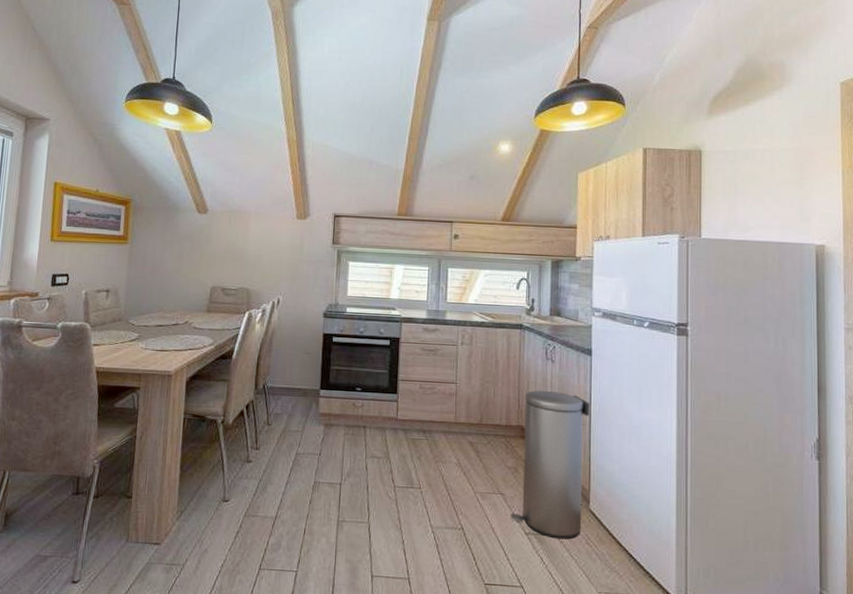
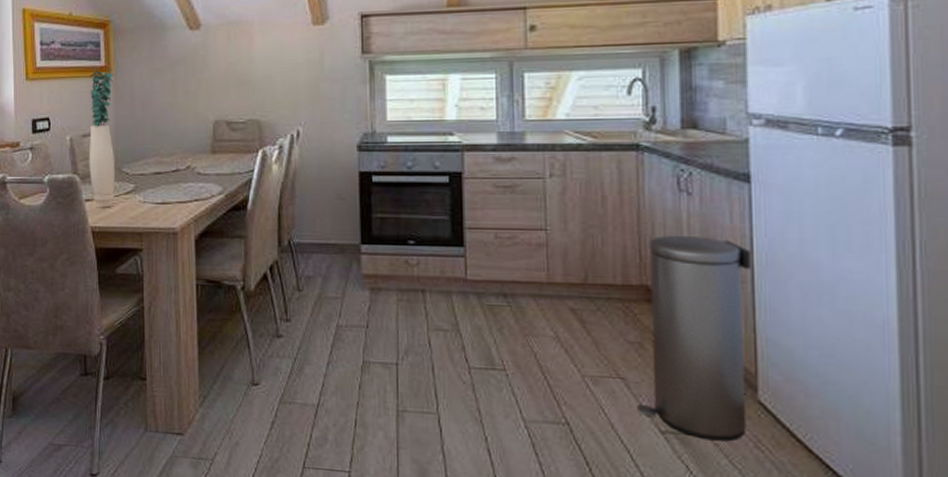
vase: none [99,235,130,352] -> present [88,66,116,208]

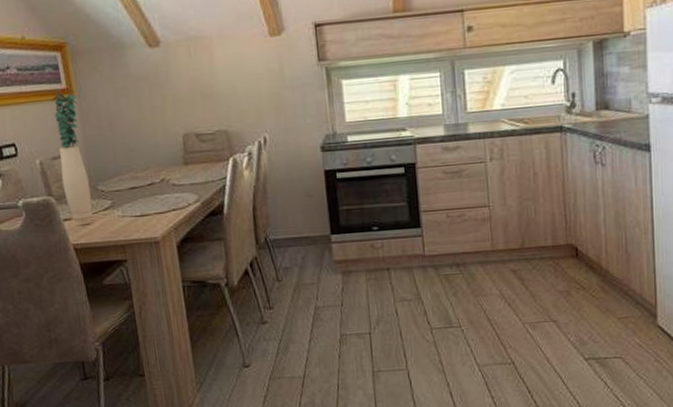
pedal bin: present [636,236,752,442] -> none [565,199,652,361]

